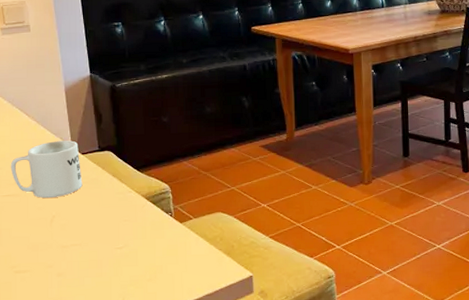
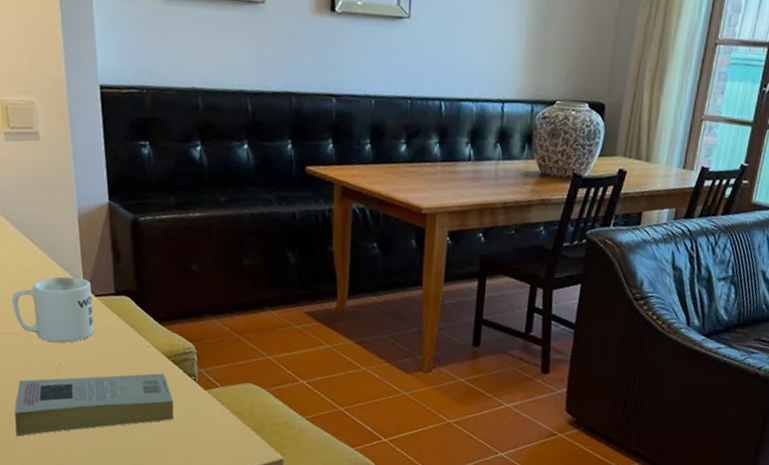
book: none [15,213,155,286] -> present [14,373,174,437]

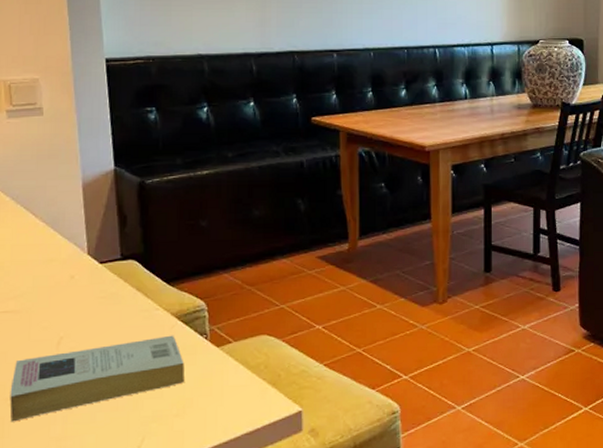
mug: present [11,276,95,343] -> none [10,246,99,315]

